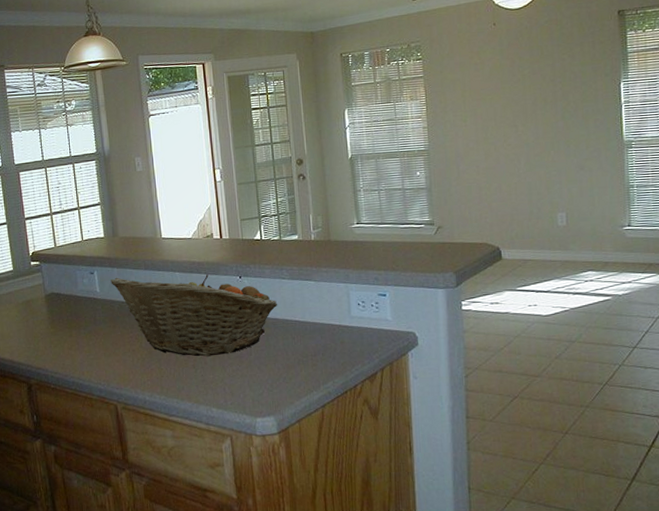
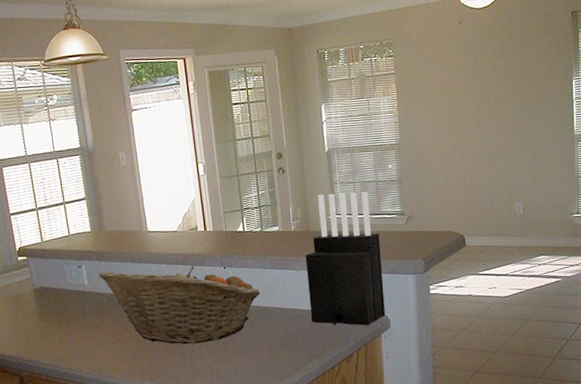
knife block: none [326,200,413,342] -> present [305,192,385,326]

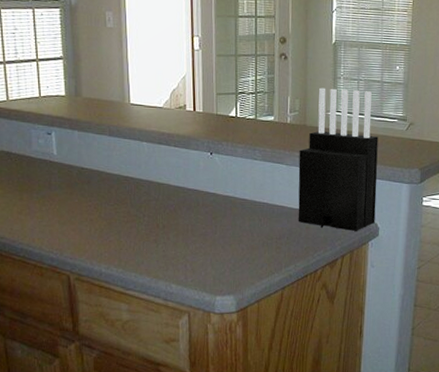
fruit basket: present [99,266,261,345] -> none [70,141,248,232]

